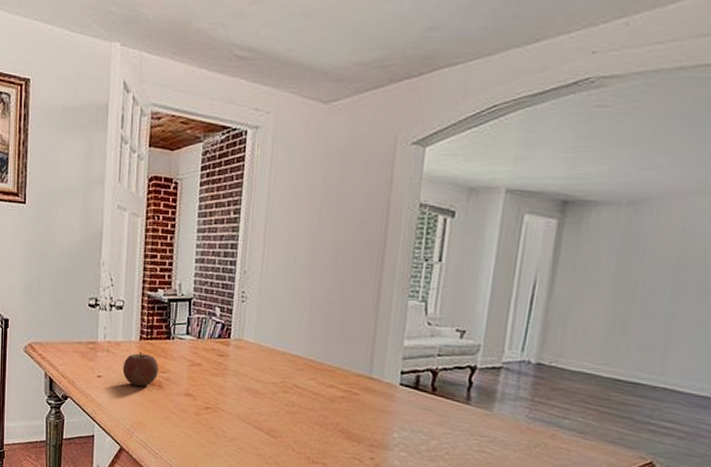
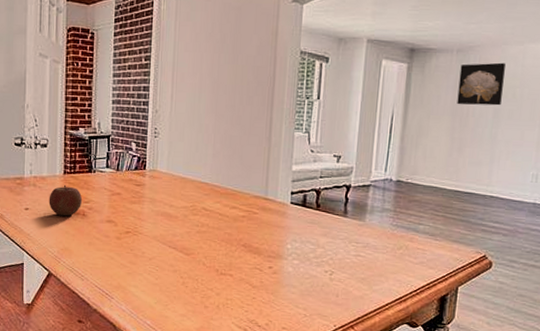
wall art: none [622,218,694,274] -> present [457,62,506,106]

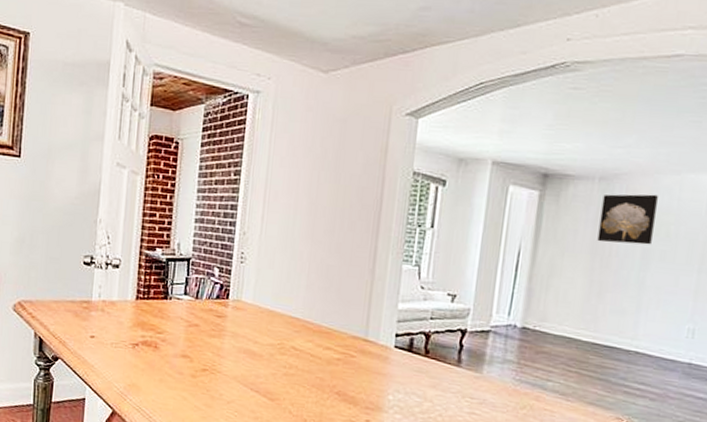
apple: present [49,184,83,216] -> none [117,311,156,348]

